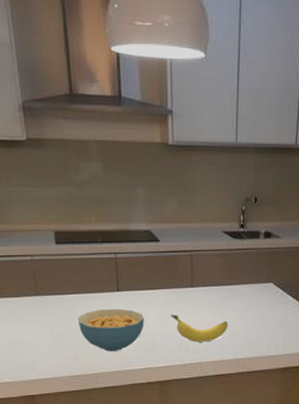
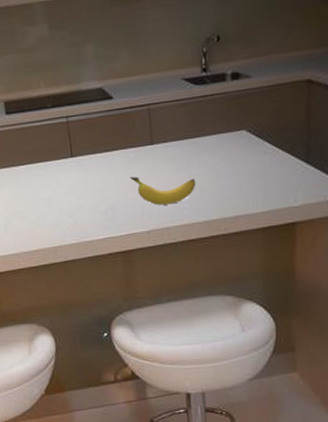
cereal bowl: present [77,308,144,351] -> none [32,175,102,223]

